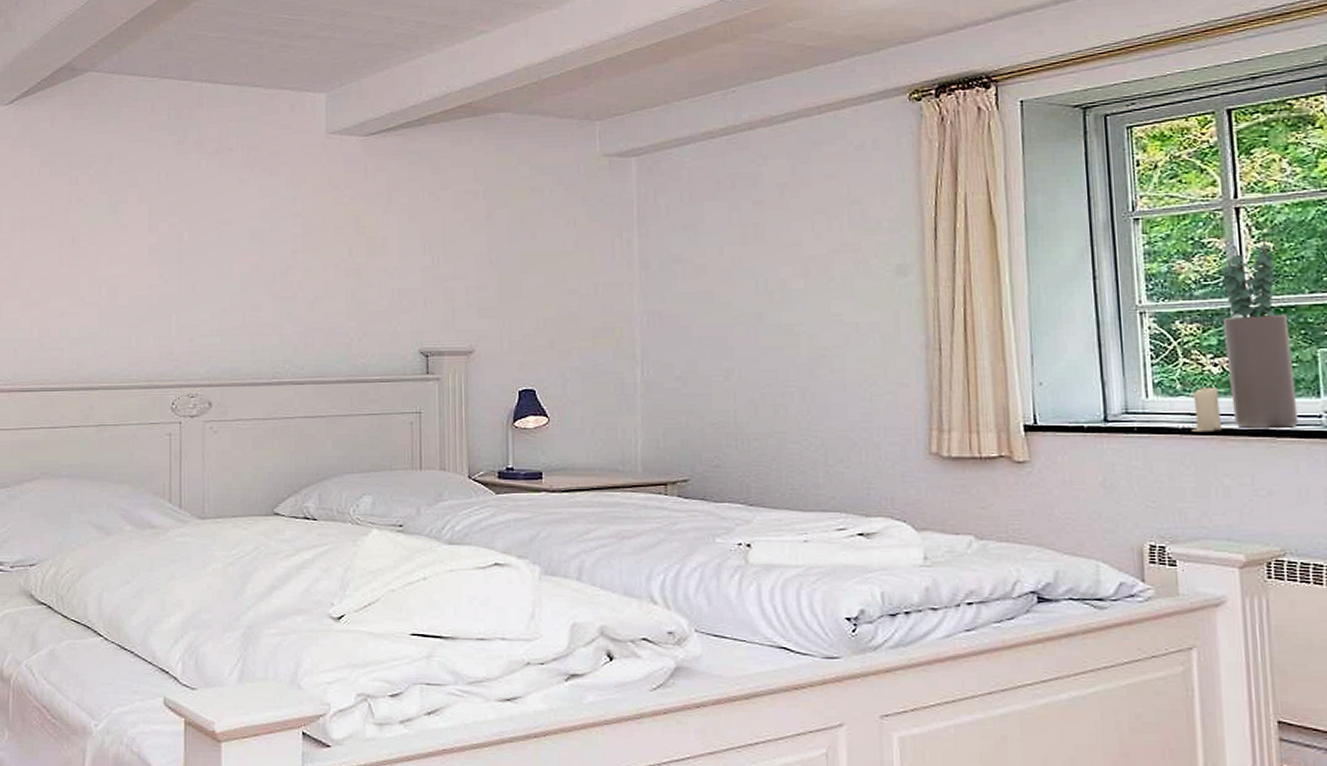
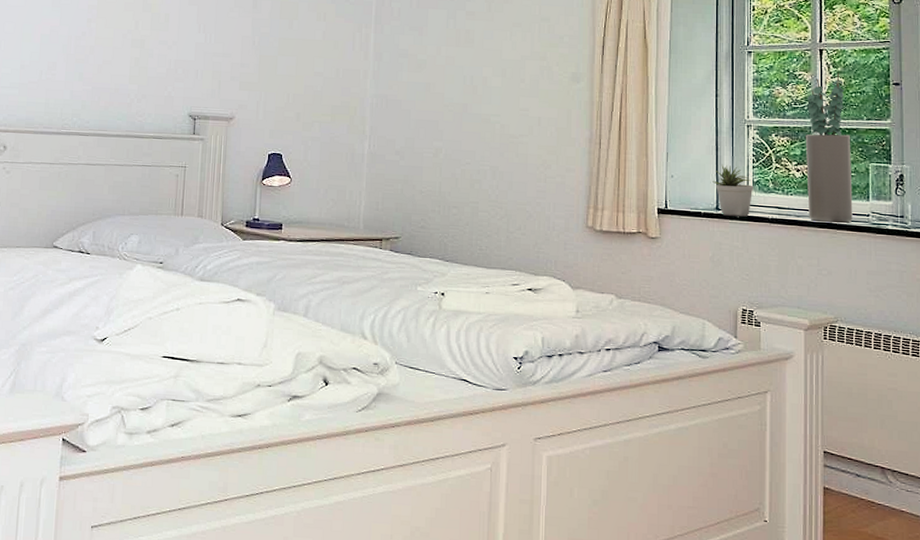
potted plant: none [1096,364,1155,430] -> present [712,164,754,218]
candle: present [1191,387,1223,433] -> none [778,187,800,223]

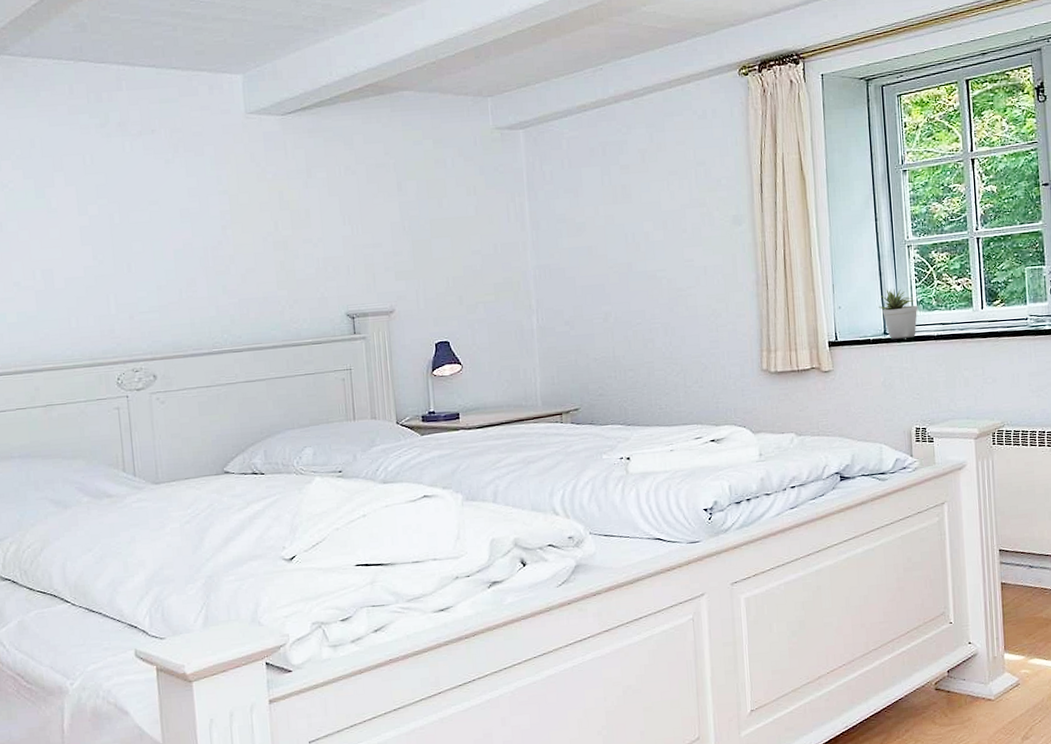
vase: present [805,72,853,224] -> none [963,180,1013,333]

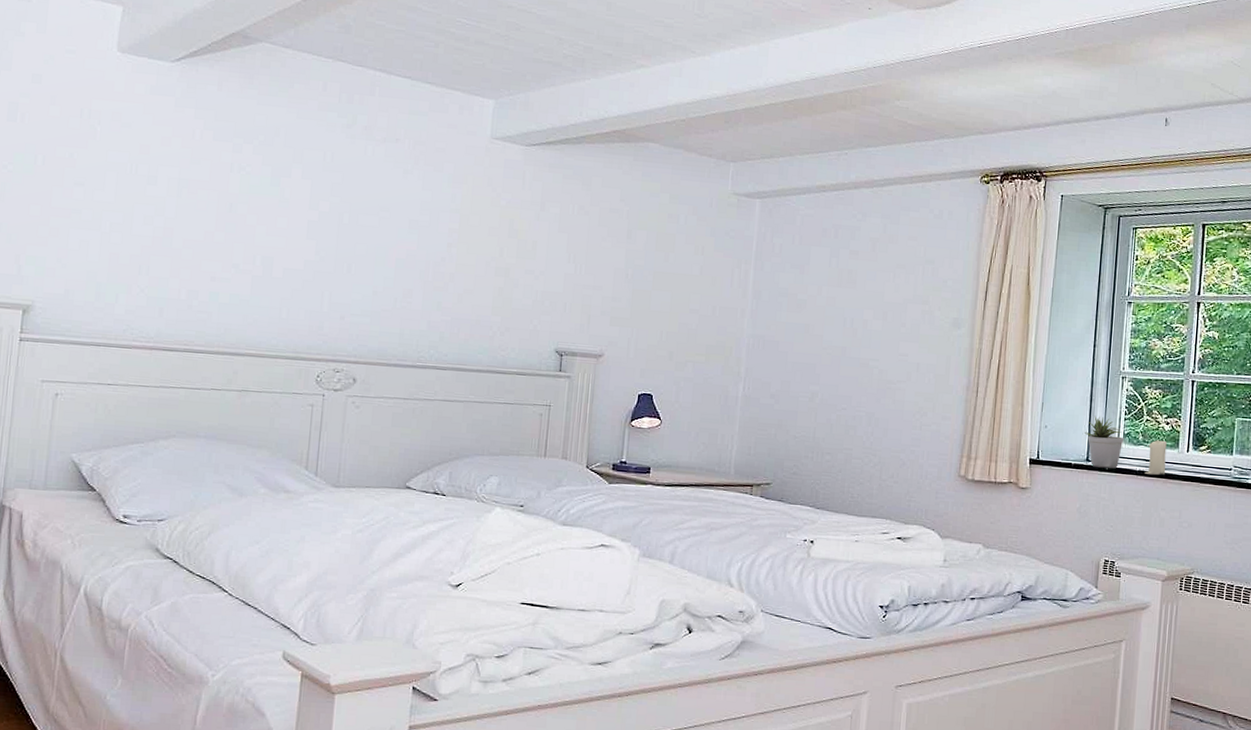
candle: none [942,301,964,338] -> present [1145,440,1167,476]

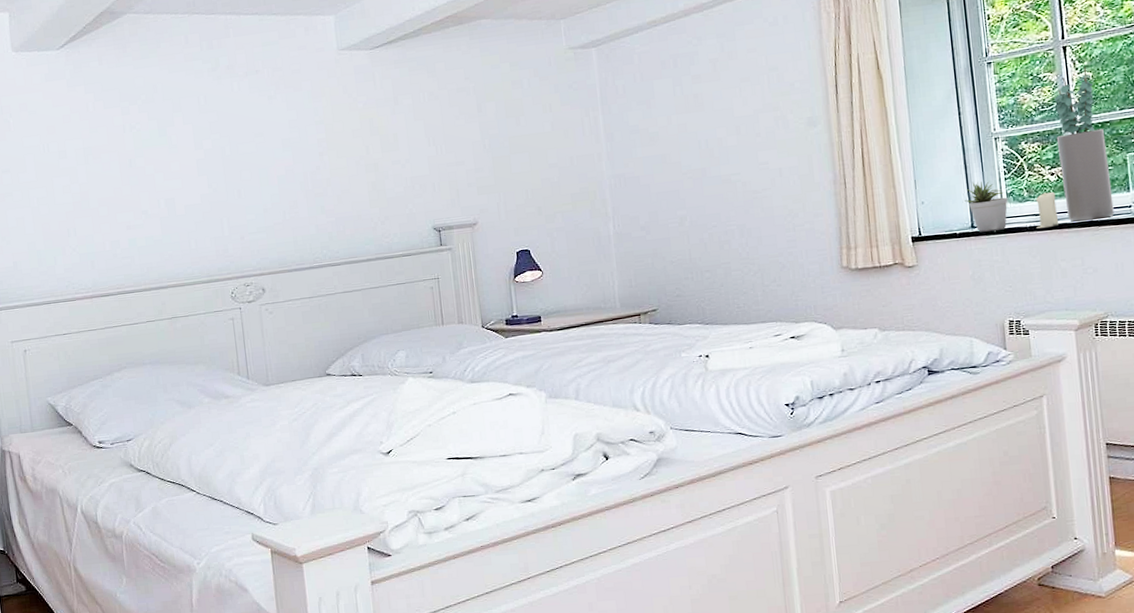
vase: none [1174,326,1220,477] -> present [1055,67,1114,223]

